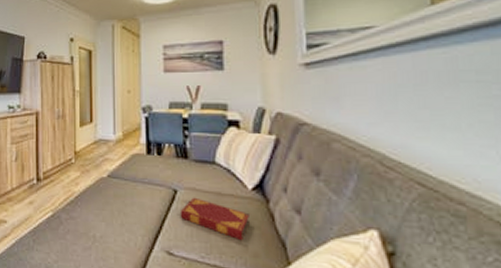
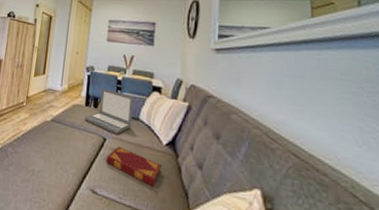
laptop: none [147,131,207,183] -> present [84,88,134,134]

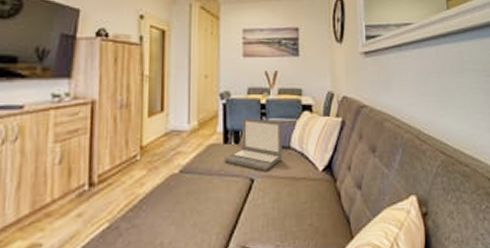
hardback book: present [106,146,163,187] -> none [256,184,321,223]

